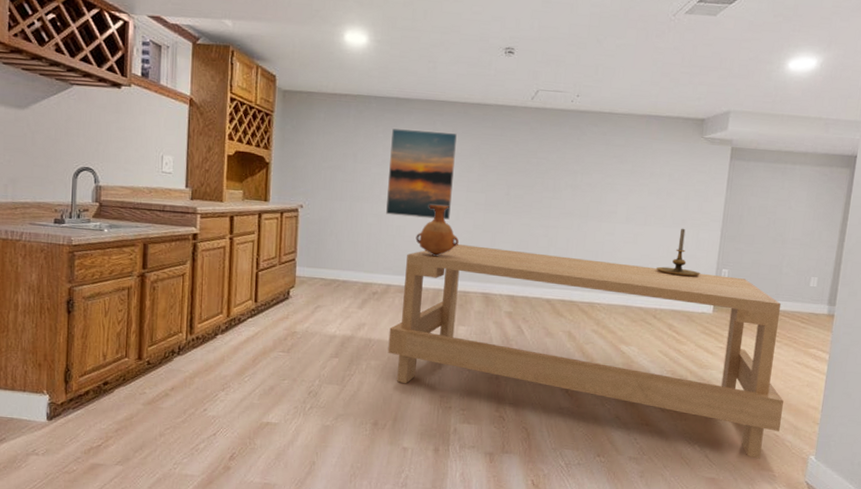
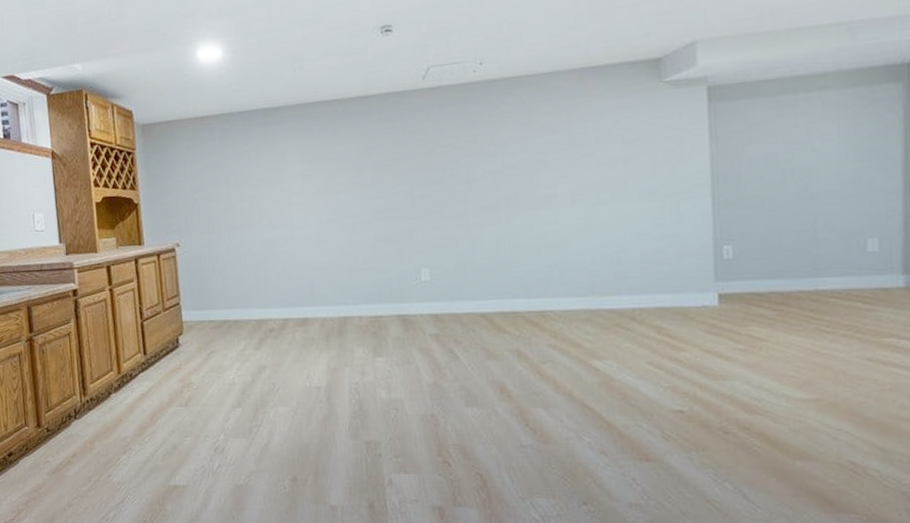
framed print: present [386,129,457,220] -> none [264,135,345,240]
dining table: present [387,244,784,459] -> none [294,254,856,497]
vase: present [415,204,459,257] -> none [308,219,360,280]
candle holder: present [657,228,700,277] -> none [625,201,691,263]

